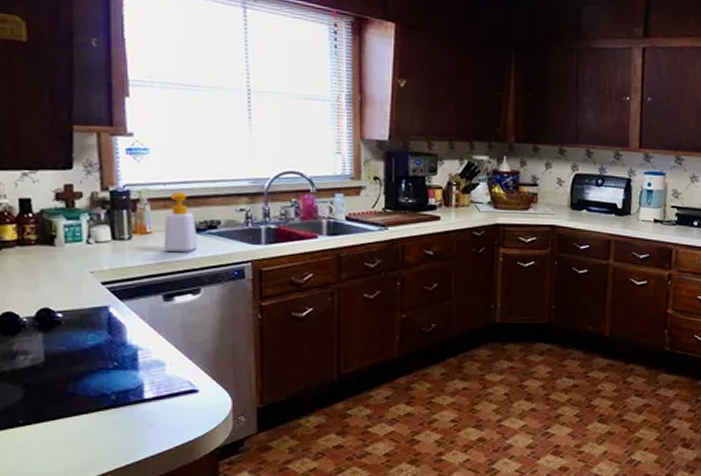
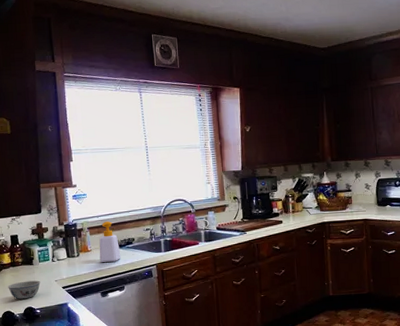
bowl: none [9,269,66,296] -> present [7,280,41,300]

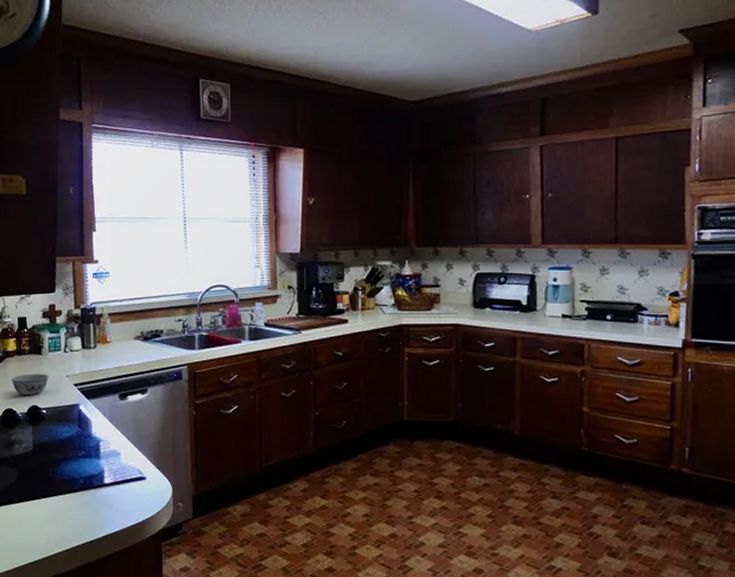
soap bottle: present [99,221,121,262] -> none [120,307,146,357]

